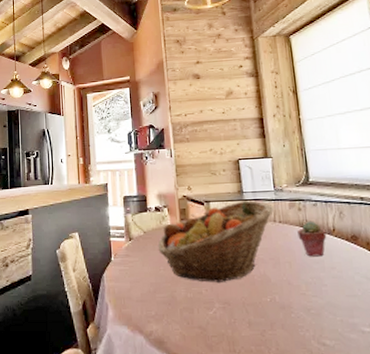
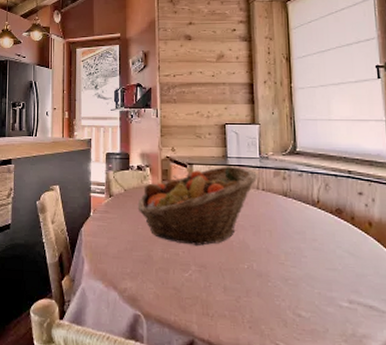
potted succulent: present [297,221,327,257] -> none [280,190,311,228]

